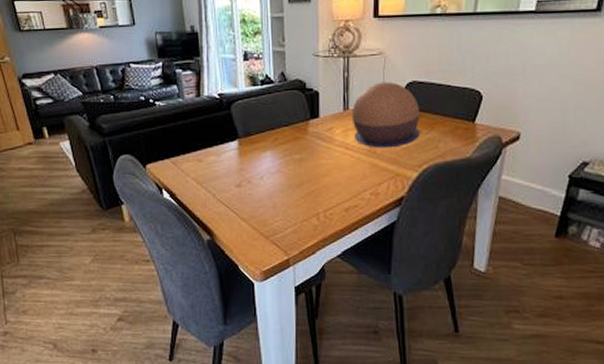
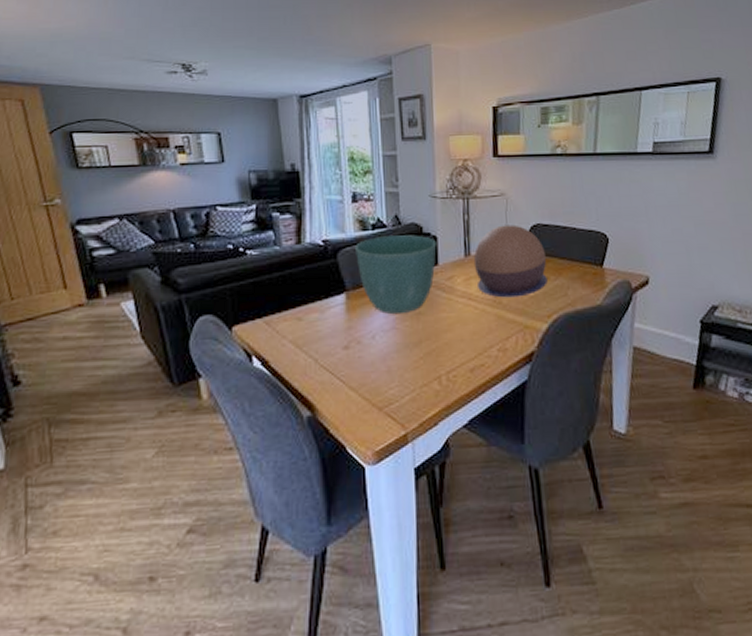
flower pot: none [247,90,318,159] -> present [355,235,437,314]

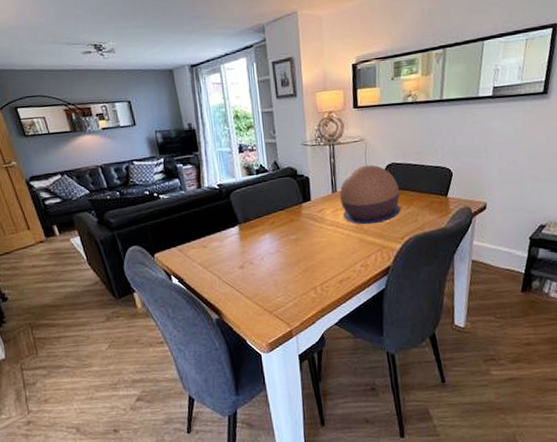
flower pot: present [355,235,437,314] -> none [244,177,309,240]

